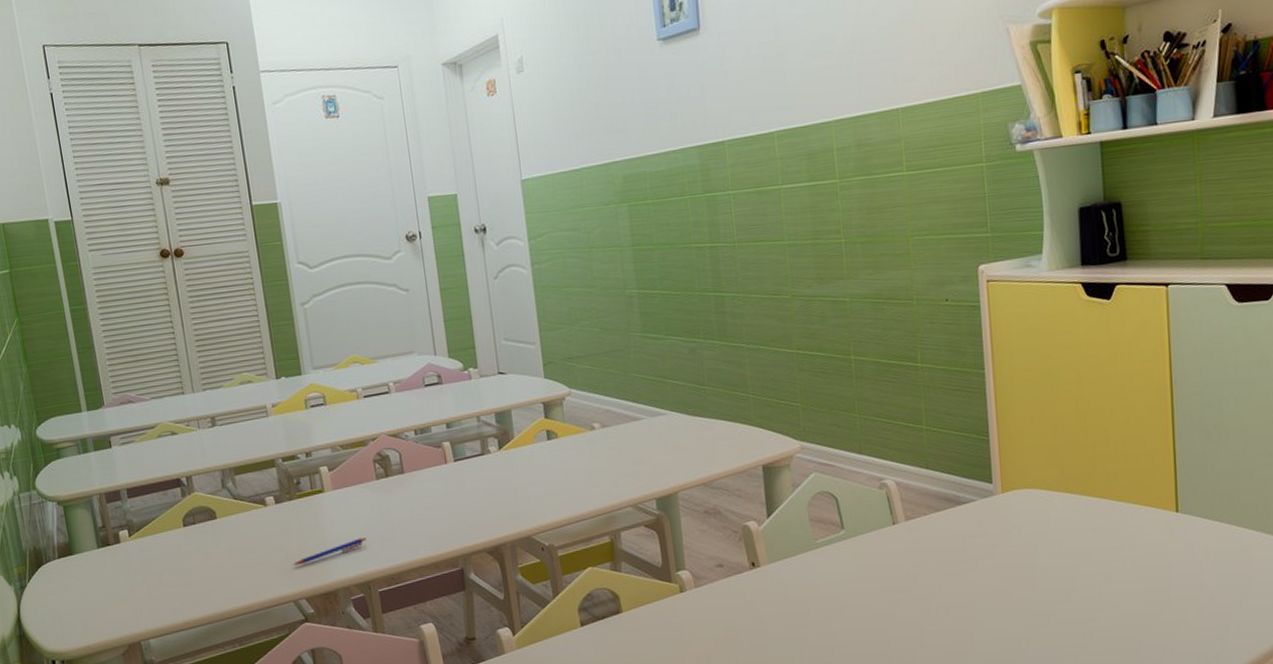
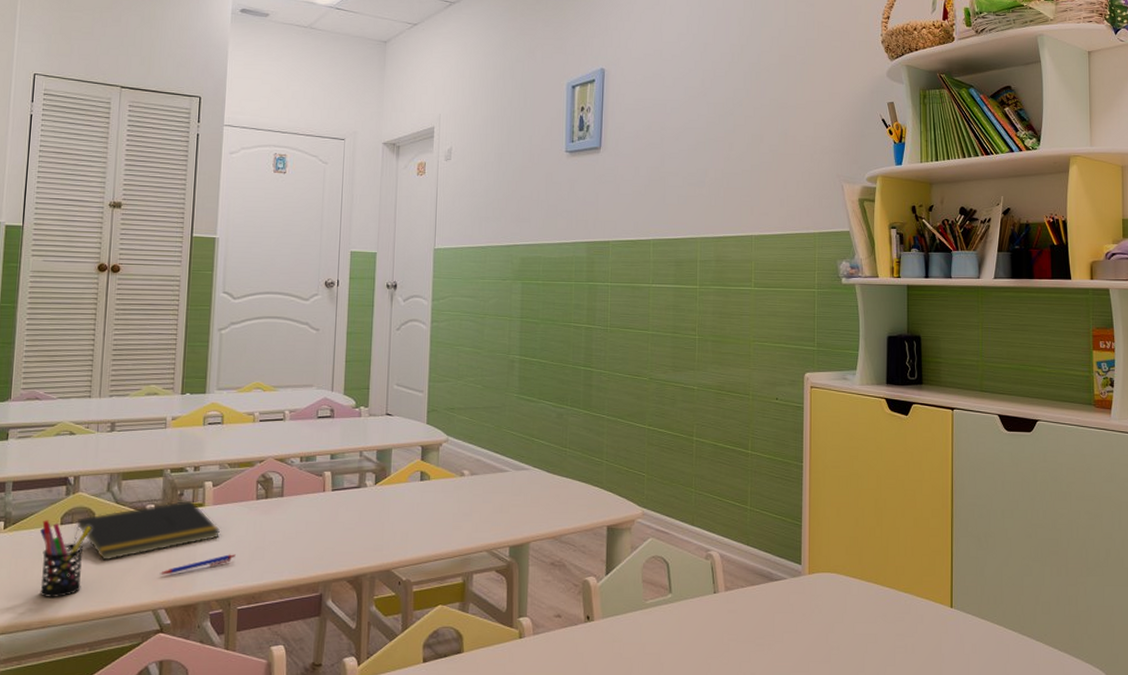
pen holder: none [165,523,218,599] -> present [40,520,92,597]
notepad: none [199,487,346,558] -> present [74,500,221,561]

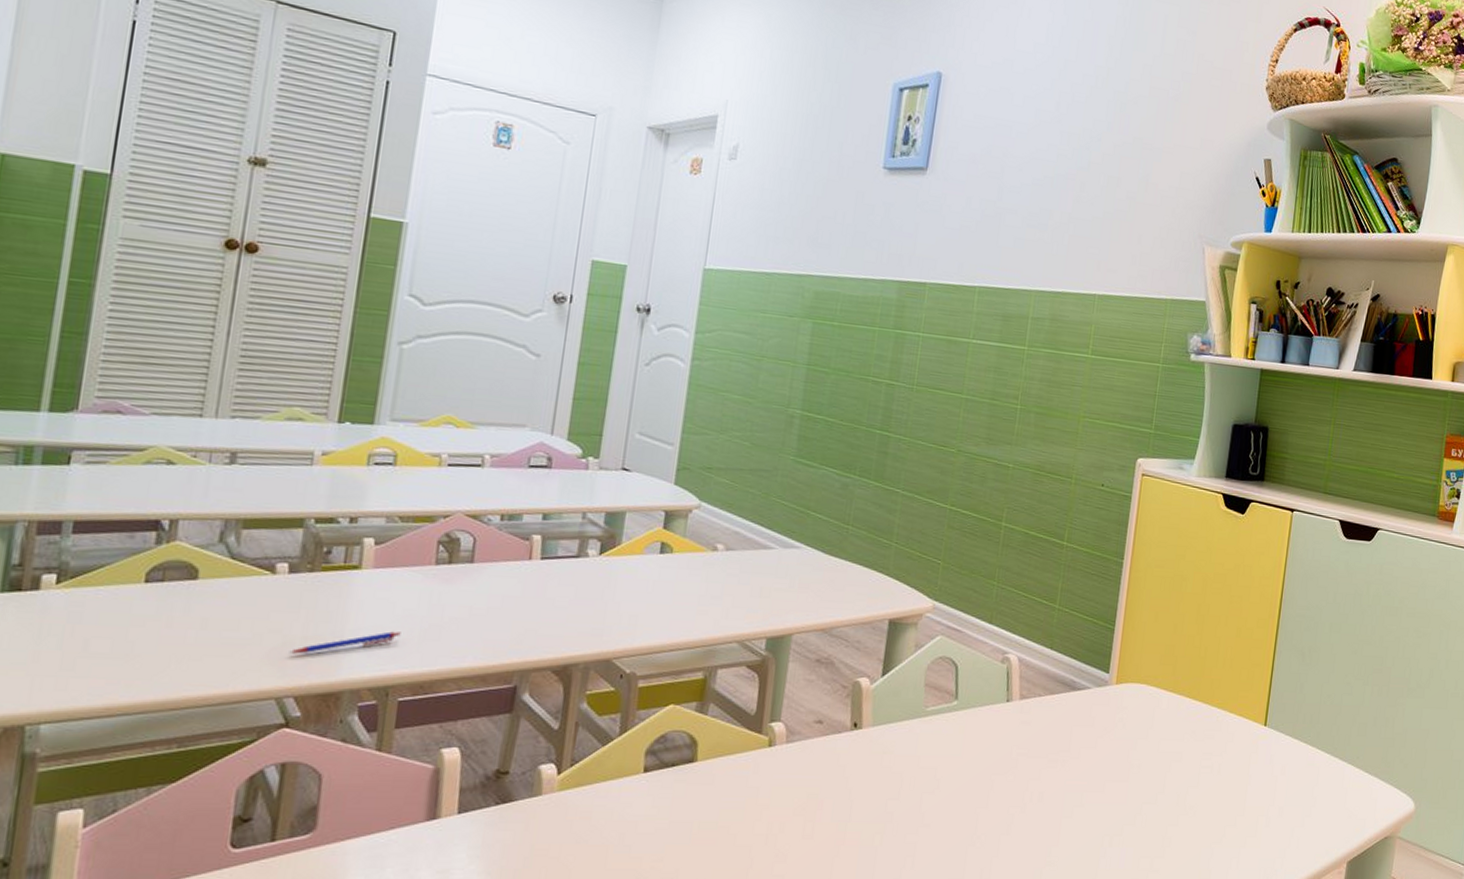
pen holder: present [40,520,92,597] -> none [107,574,192,677]
notepad: present [74,500,221,561] -> none [164,559,382,633]

